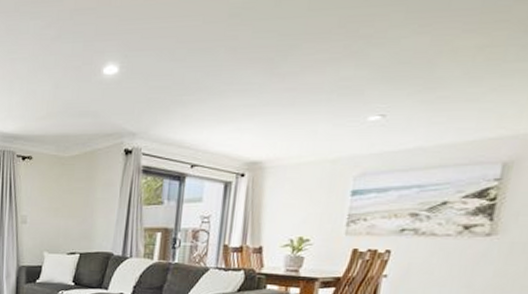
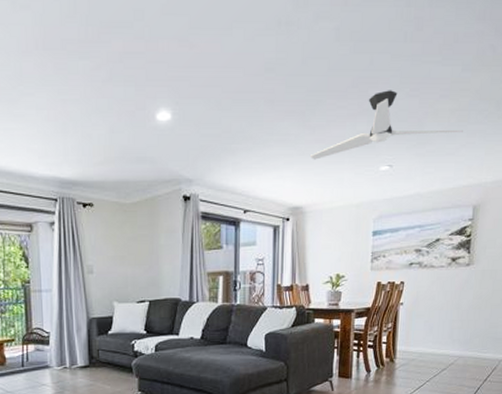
ceiling fan: none [277,28,495,110] -> present [311,90,463,160]

